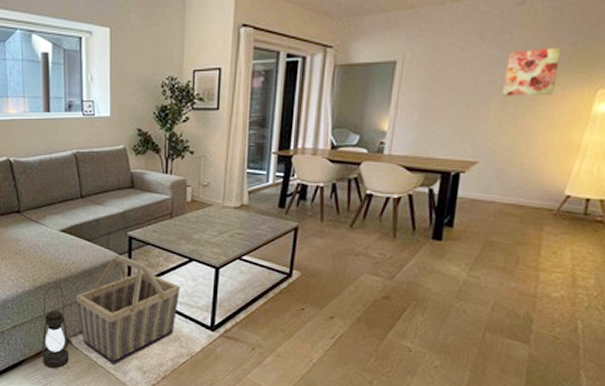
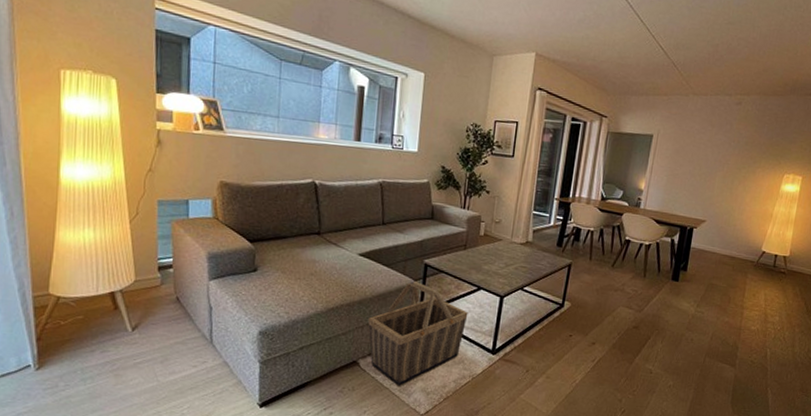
lantern: present [42,285,69,369] -> none [327,308,357,391]
wall art: present [502,47,562,97] -> none [724,138,763,174]

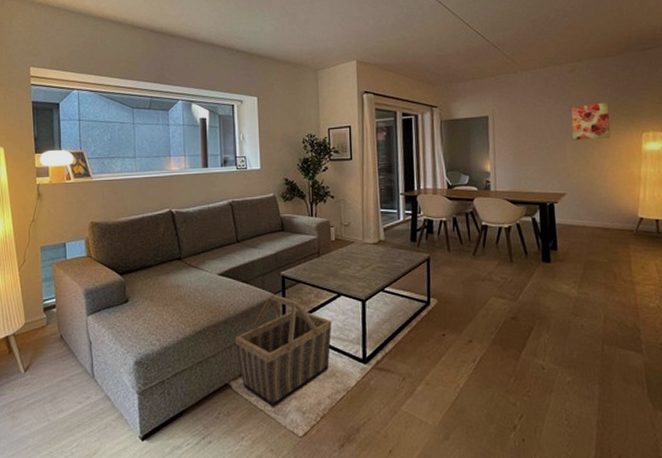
wall art: none [724,138,763,174] -> present [570,102,611,141]

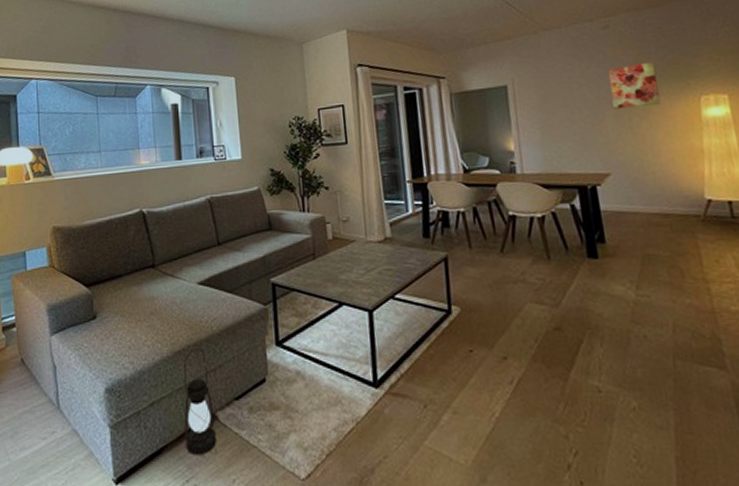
lantern: none [202,329,229,417] -> present [184,348,216,456]
basket: present [234,295,332,408] -> none [219,306,335,444]

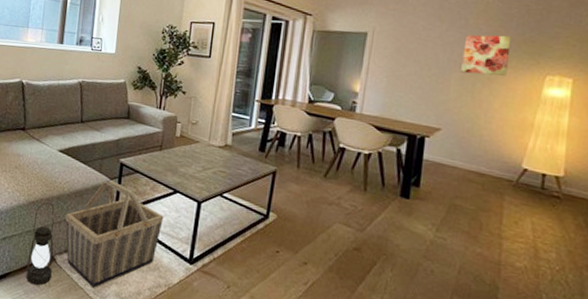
basket: none [219,306,335,444] -> present [65,180,164,289]

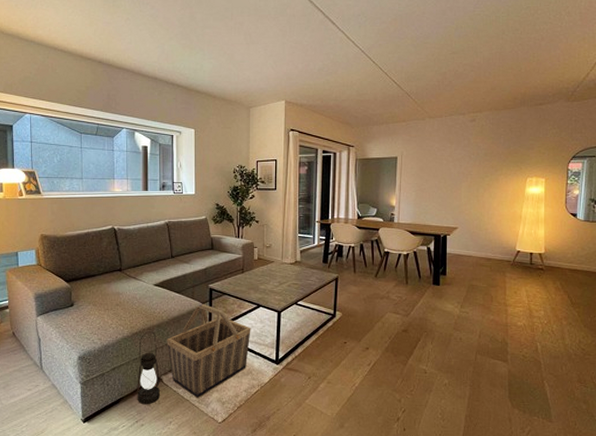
wall art: present [461,34,512,76] -> none [468,150,501,182]

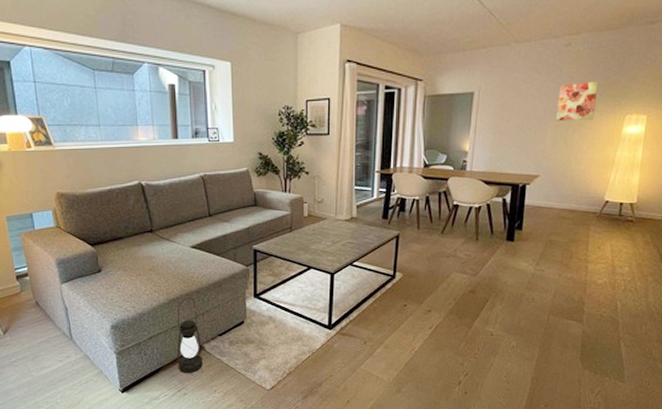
basket: present [166,304,251,399] -> none [207,267,301,367]
wall art: none [468,150,501,182] -> present [556,81,599,121]

